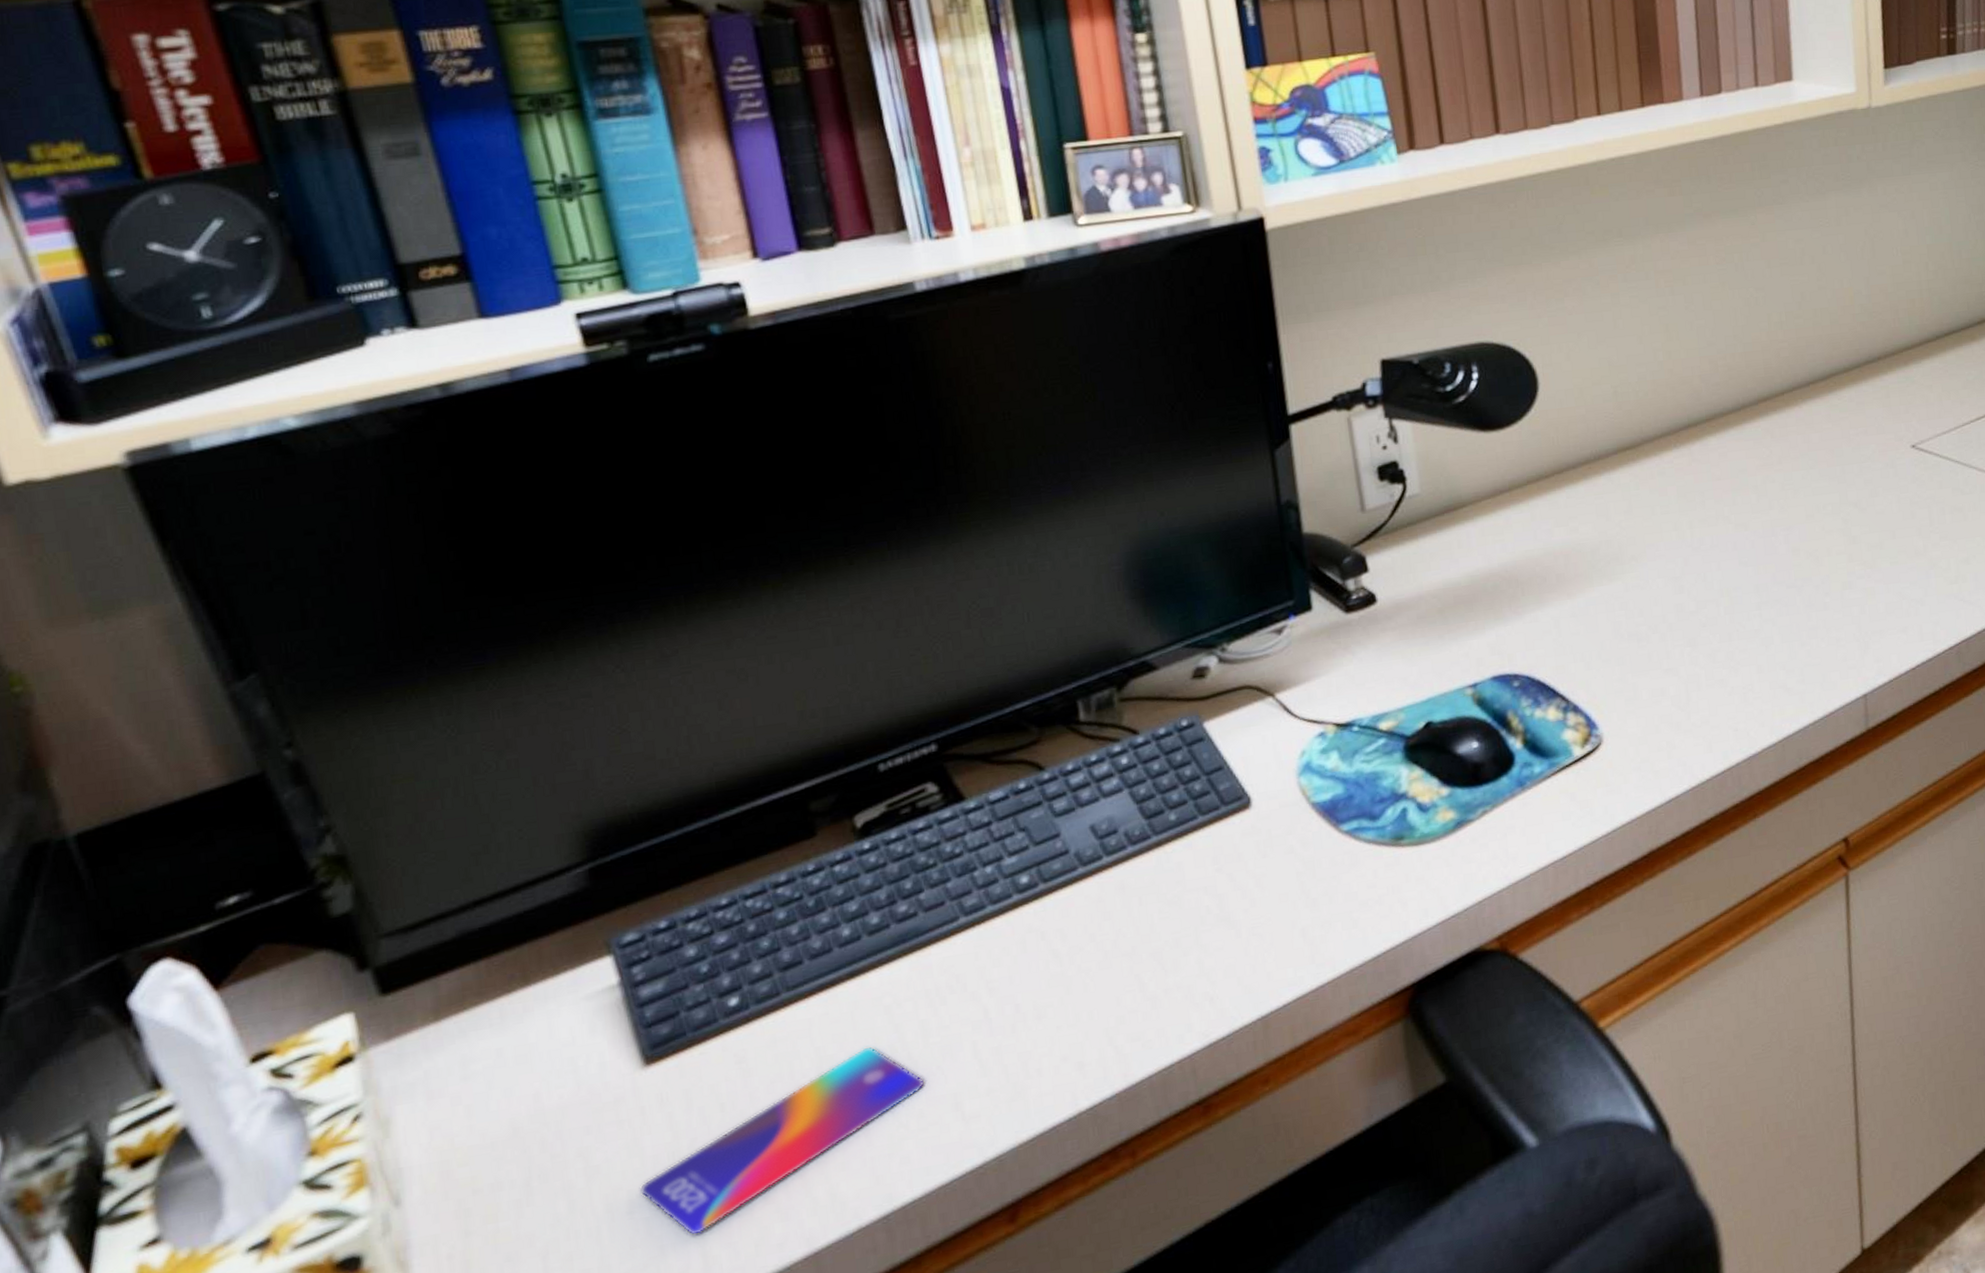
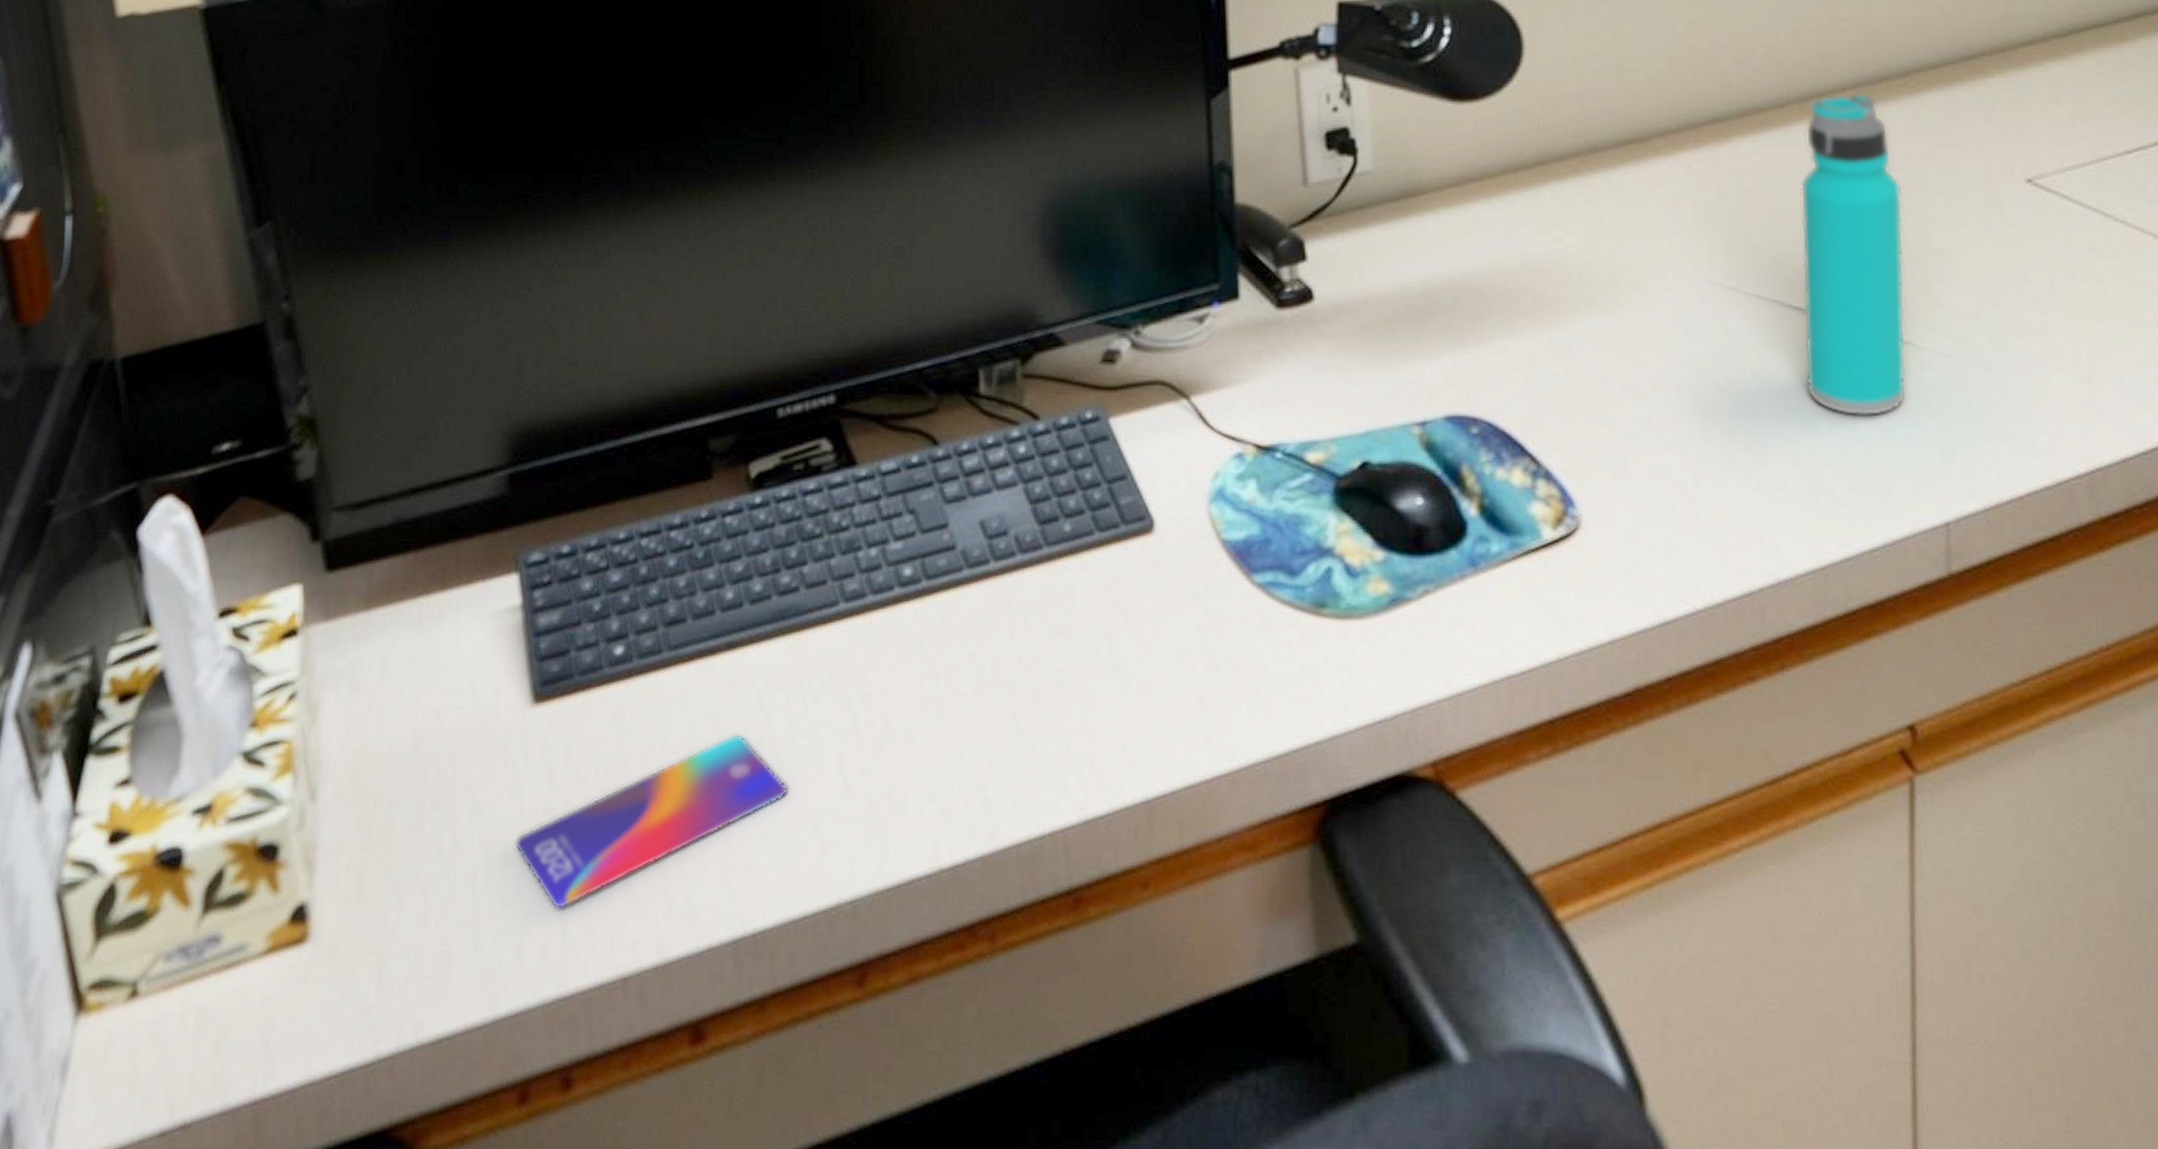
water bottle: none [1754,394,1835,631] -> present [1800,92,1907,417]

